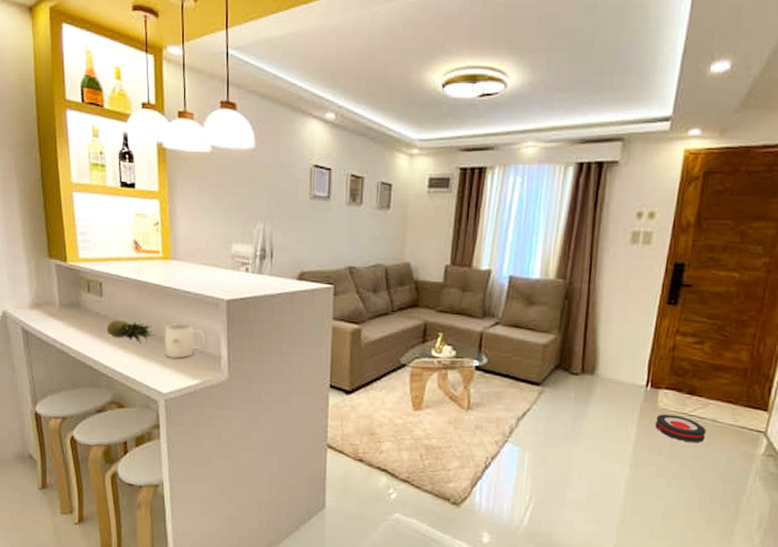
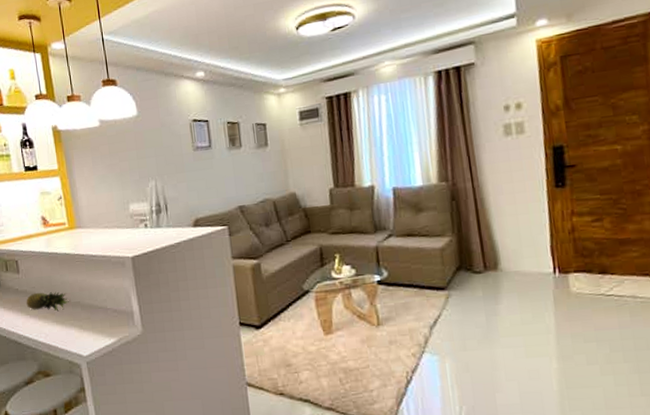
mug: present [163,322,207,359] -> none [78,285,118,322]
robot vacuum: present [655,414,706,443] -> none [572,297,630,324]

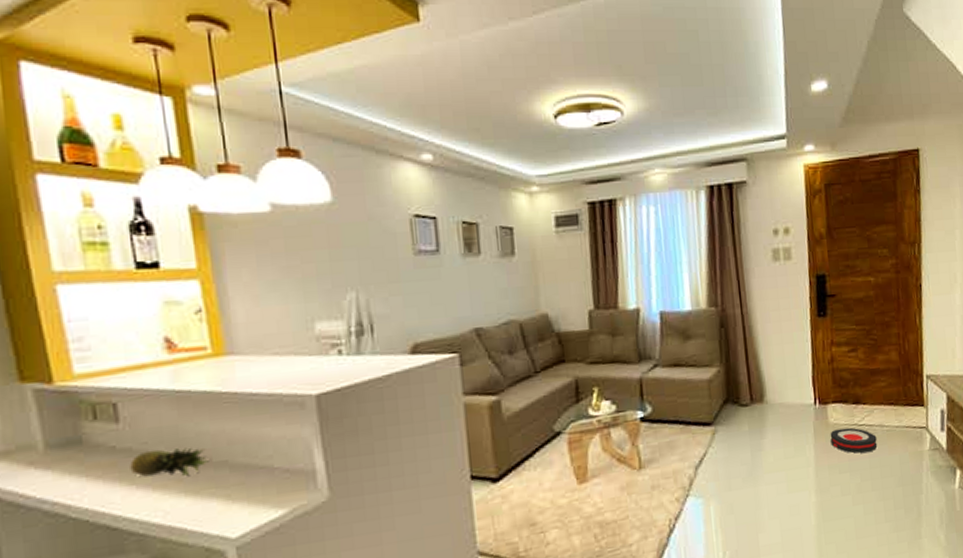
robot vacuum: none [572,297,630,324] -> present [830,427,878,453]

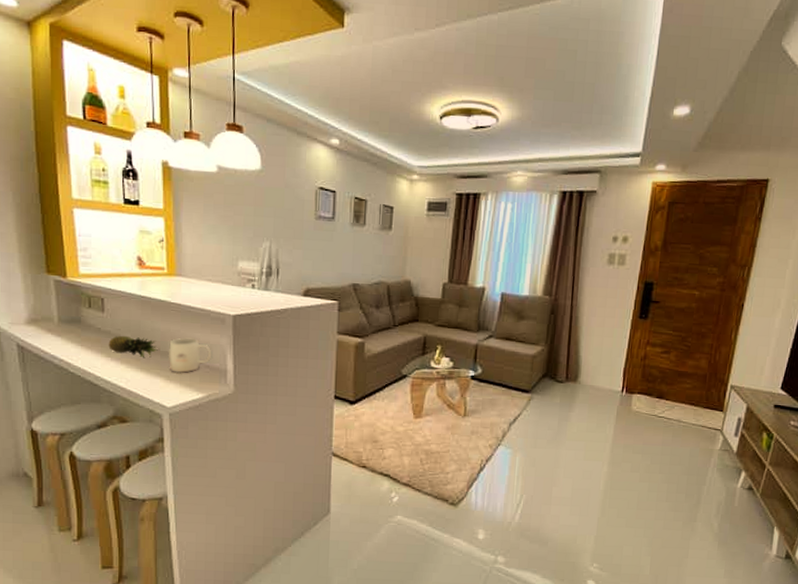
mug: none [224,435,292,488] -> present [168,337,212,374]
robot vacuum: present [830,427,878,453] -> none [630,416,673,441]

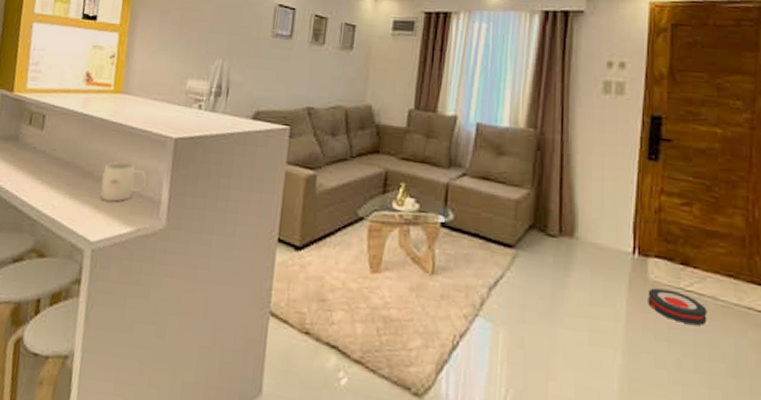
fruit: present [108,335,158,357] -> none [41,155,91,182]
robot vacuum: none [630,416,673,441] -> present [648,288,707,325]

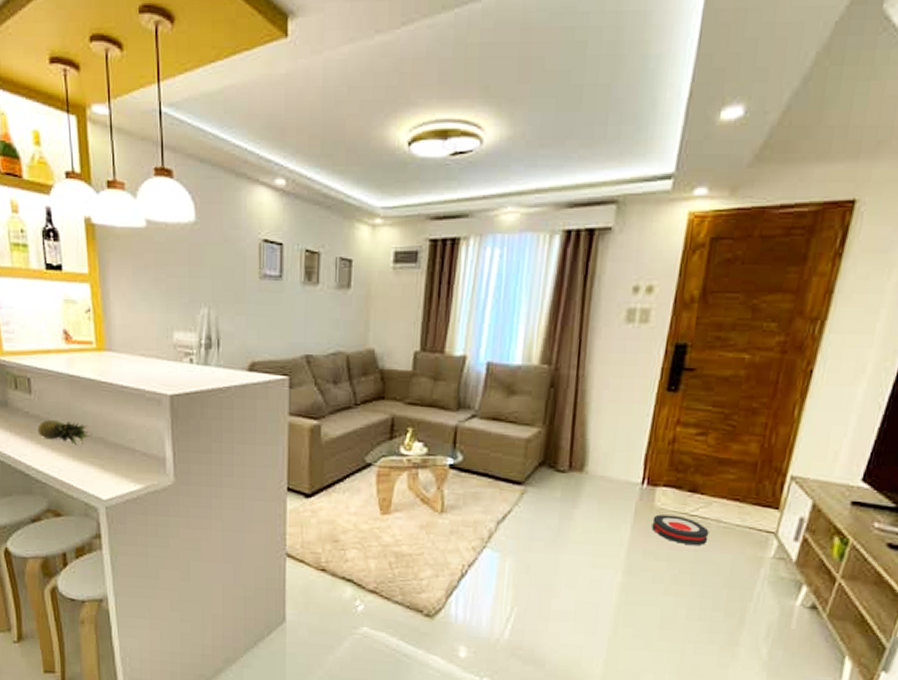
fruit: none [41,155,91,182] -> present [37,419,90,444]
mug: present [100,161,148,203] -> none [101,421,149,462]

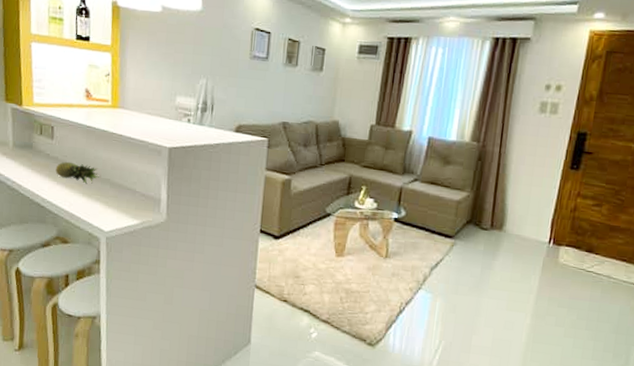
robot vacuum: present [652,514,709,545] -> none [556,269,602,297]

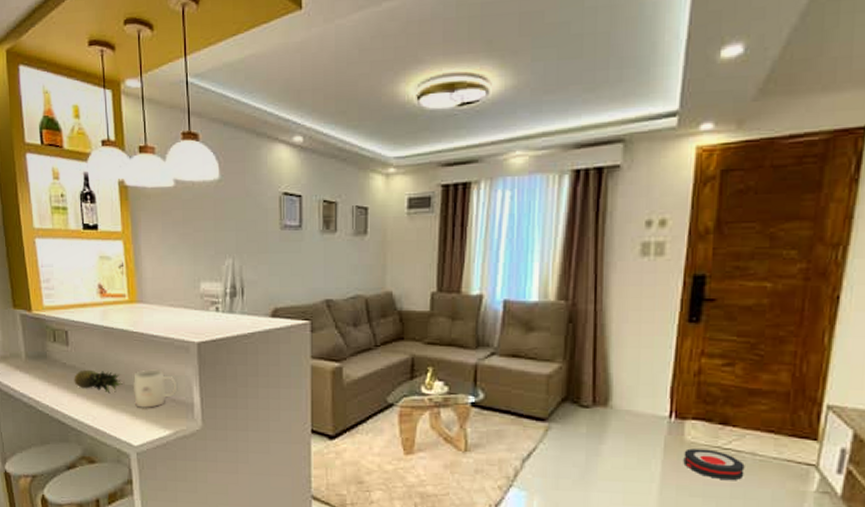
mug: none [108,166,148,200] -> present [132,369,178,409]
robot vacuum: none [556,269,602,297] -> present [683,448,745,480]

